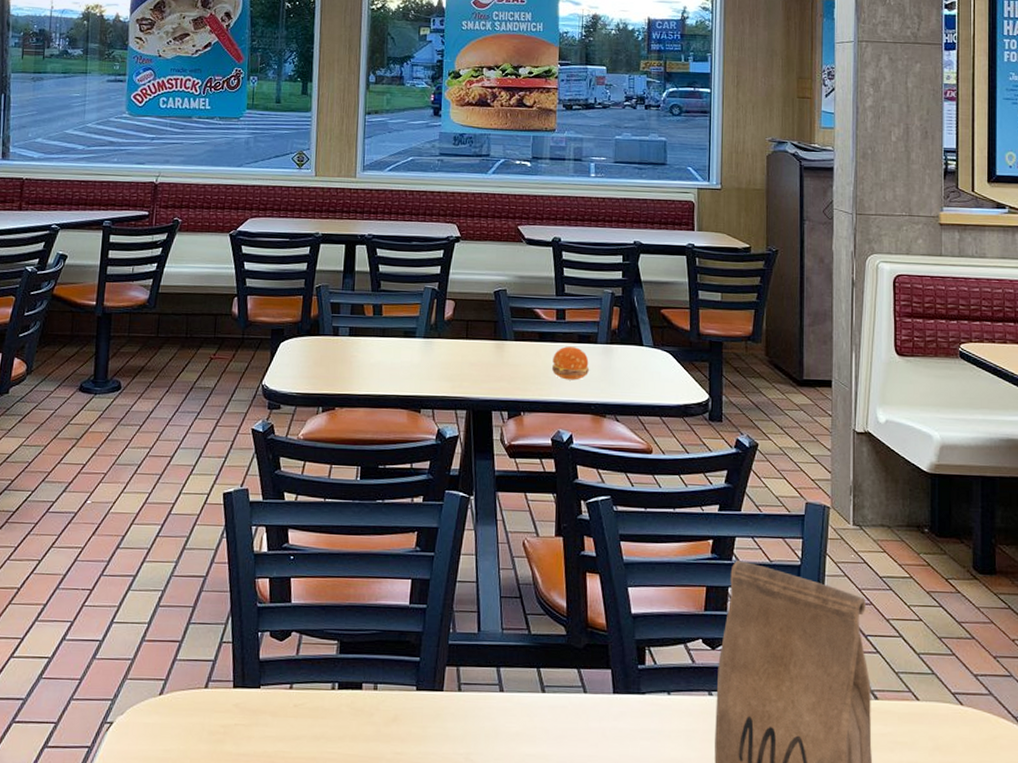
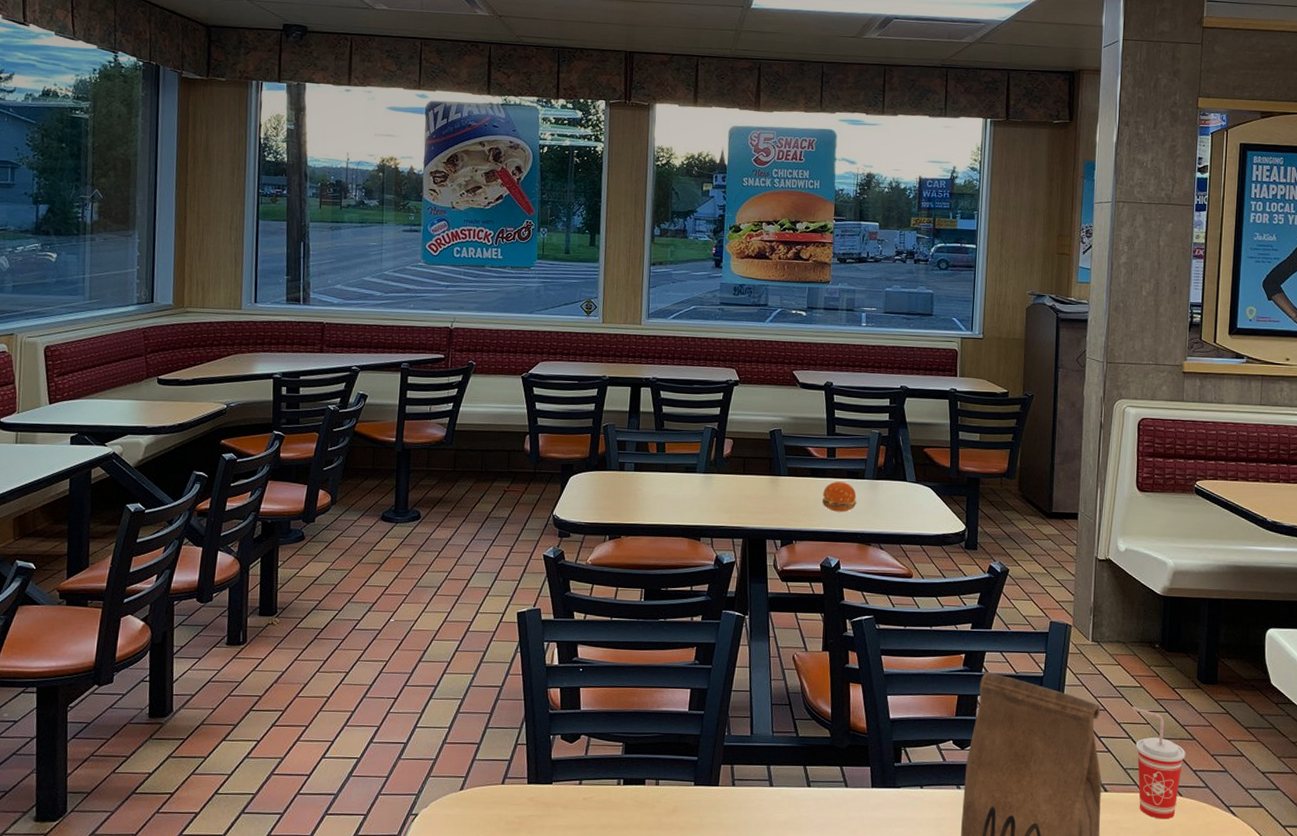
beverage cup: none [900,600,964,732] -> present [1130,706,1186,819]

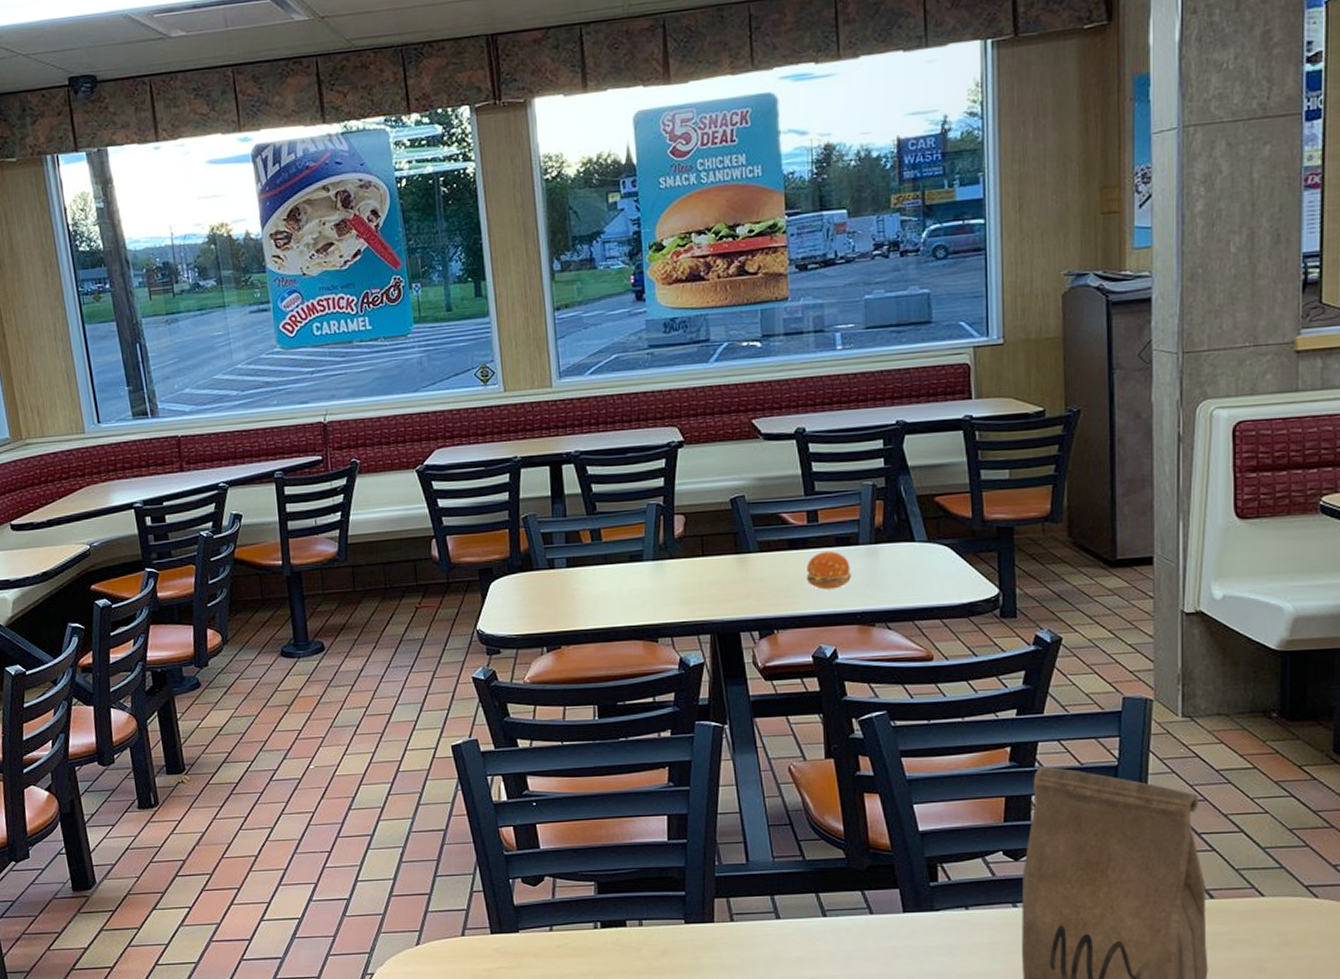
beverage cup: present [1130,706,1186,819] -> none [1241,793,1321,927]

